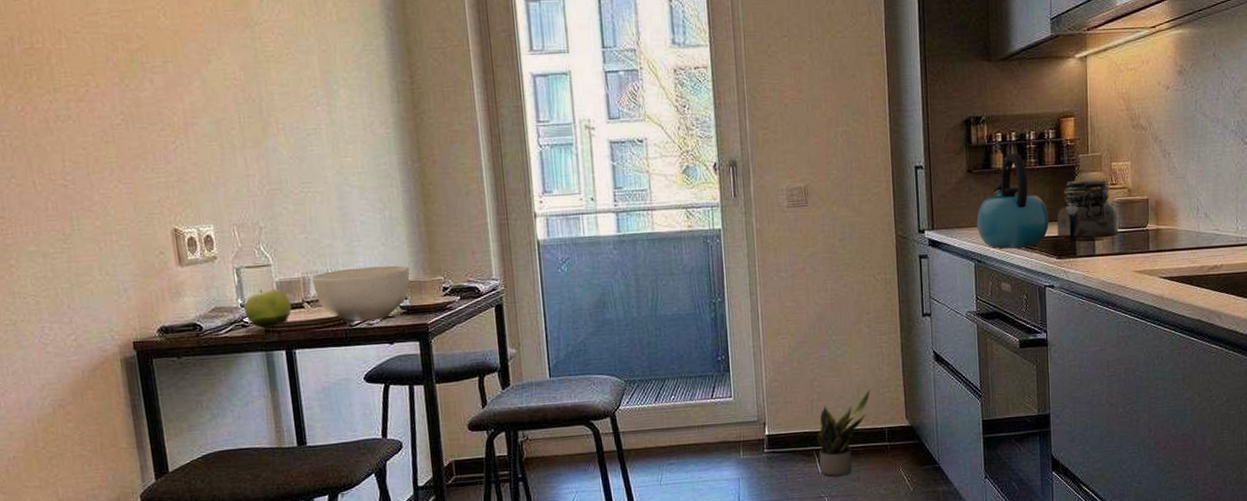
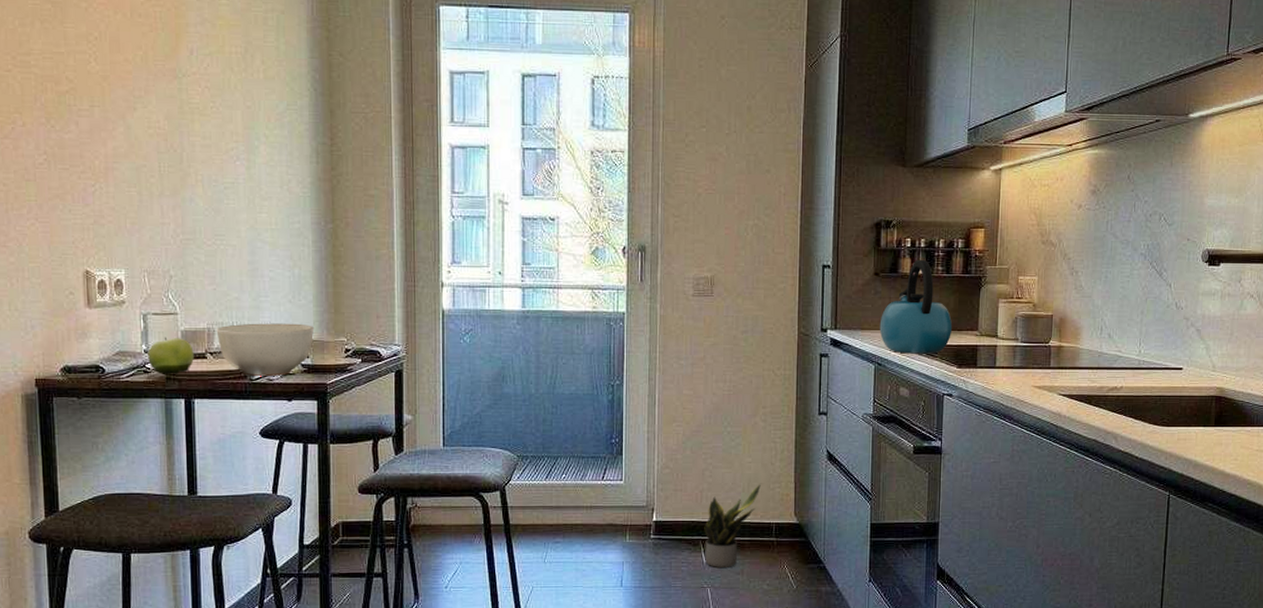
jar: present [1057,179,1119,242] -> none [959,292,1022,353]

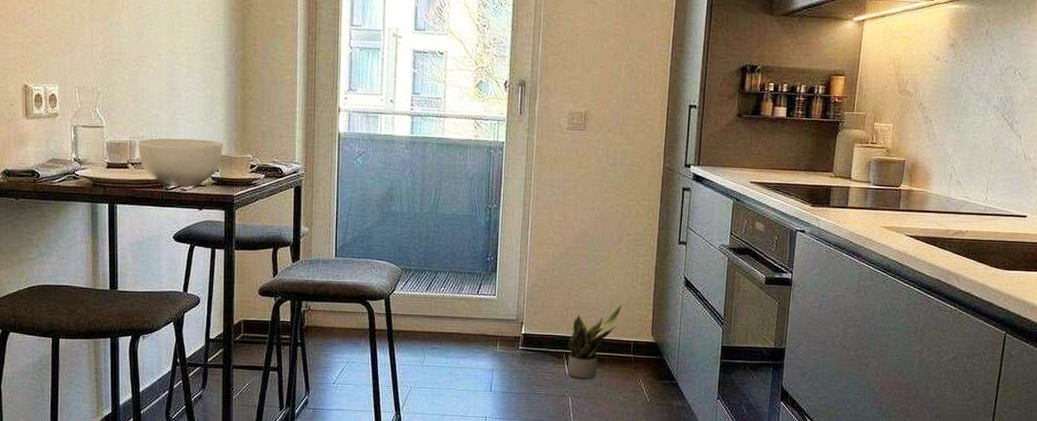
fruit: present [148,337,194,375] -> none [77,147,117,182]
kettle: present [879,259,953,354] -> none [739,103,809,192]

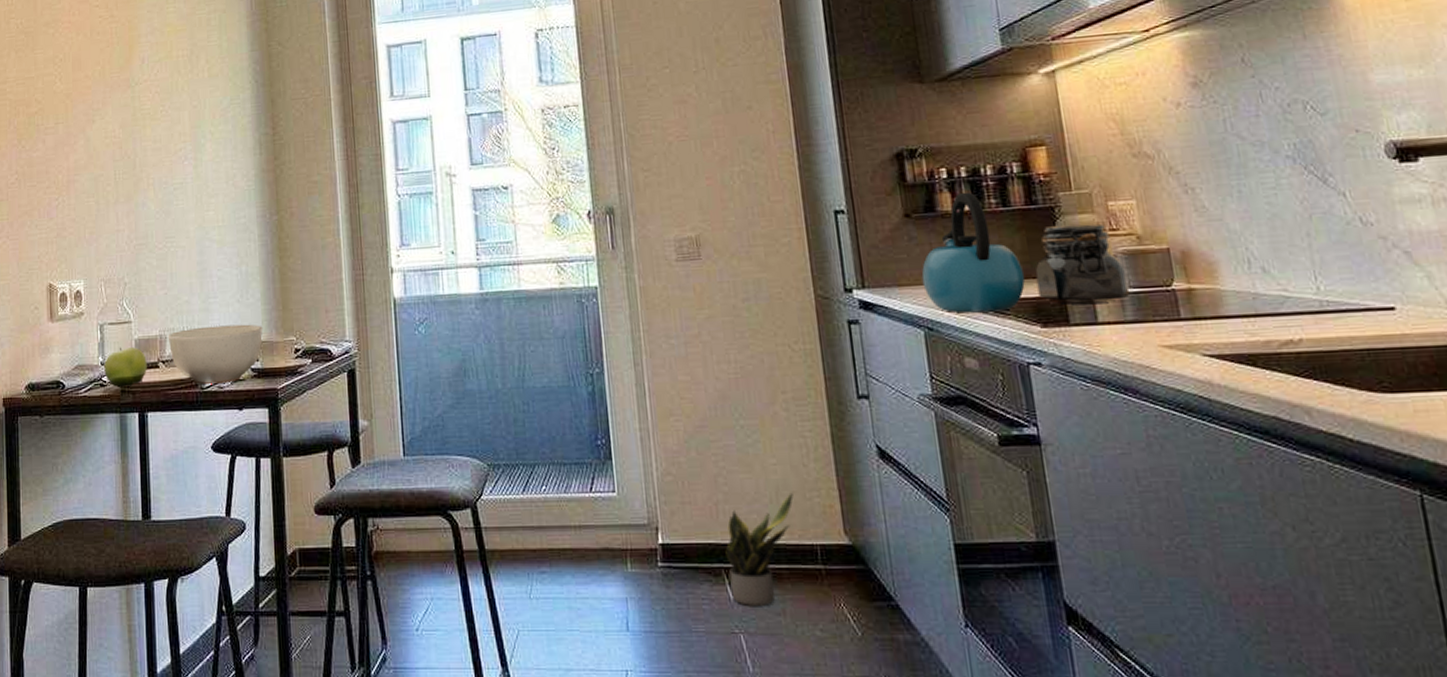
fruit: none [77,147,117,182] -> present [104,347,147,388]
kettle: none [739,103,809,192] -> present [921,192,1025,313]
jar: none [814,136,874,194] -> present [1035,223,1130,305]

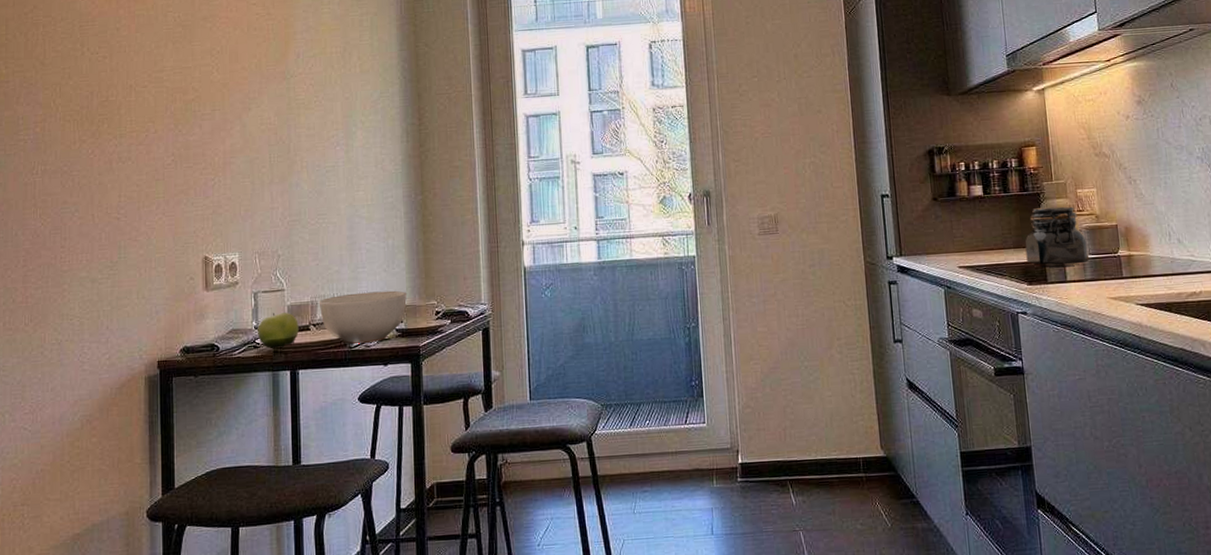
potted plant: present [725,492,794,606] -> none [790,418,844,509]
kettle: present [921,192,1025,313] -> none [944,181,1018,275]

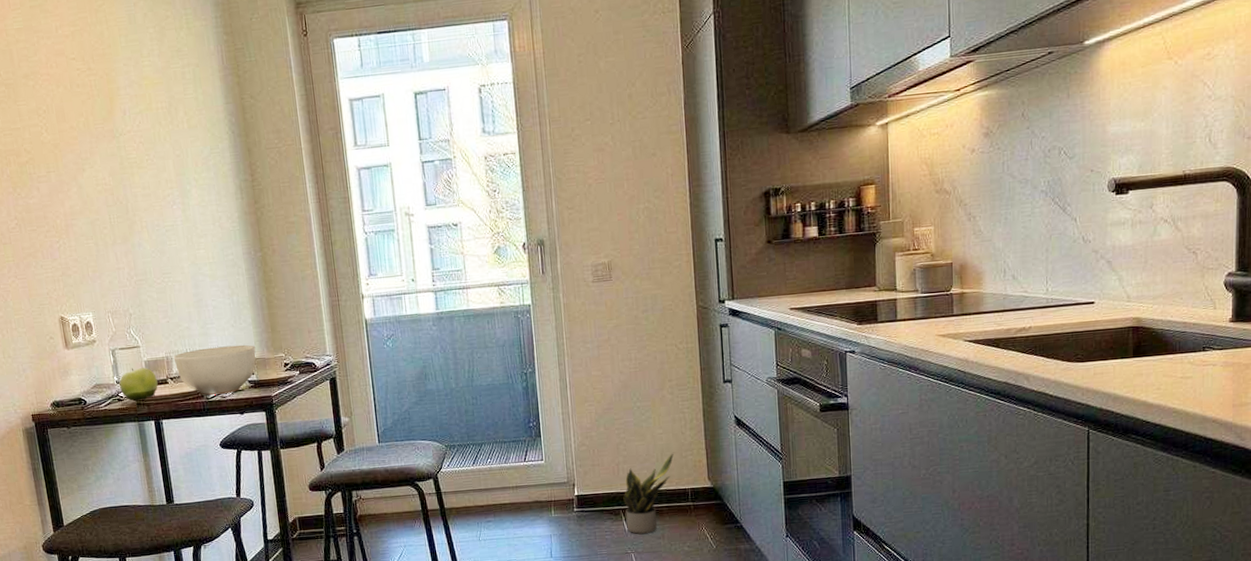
potted plant: none [790,418,844,509] -> present [623,453,674,534]
jar: present [1025,206,1090,268] -> none [857,245,922,307]

